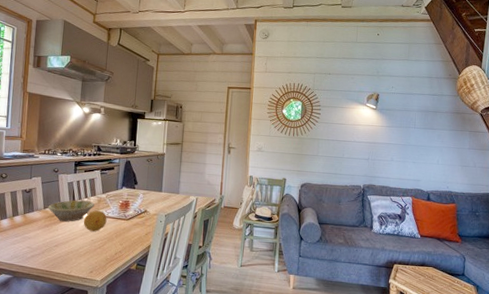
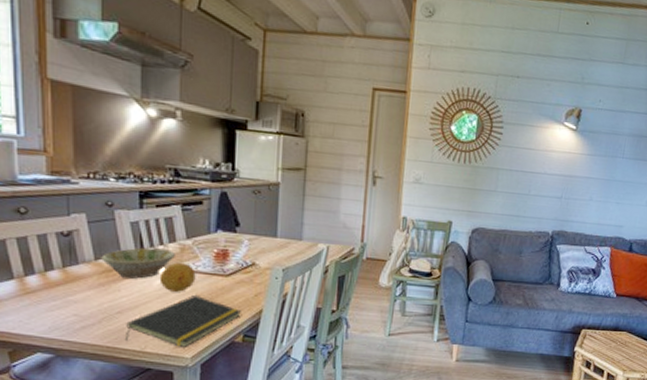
notepad: none [58,233,136,272] -> present [124,294,241,347]

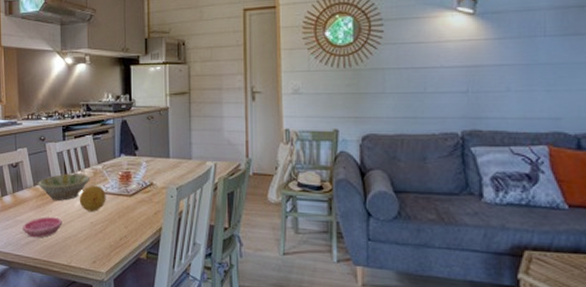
saucer: none [77,297,135,322] -> present [22,217,62,238]
notepad: present [124,294,241,347] -> none [56,213,144,262]

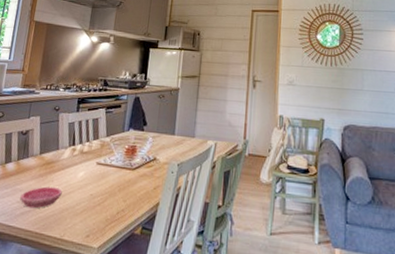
bowl: present [38,173,90,201] -> none [44,144,97,171]
fruit: present [79,185,106,212] -> none [82,156,110,184]

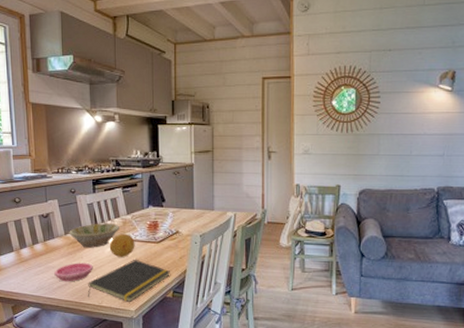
bowl: none [44,144,97,171] -> present [69,223,119,248]
notepad: none [49,186,142,237] -> present [87,259,170,302]
fruit: none [82,156,110,184] -> present [109,233,135,257]

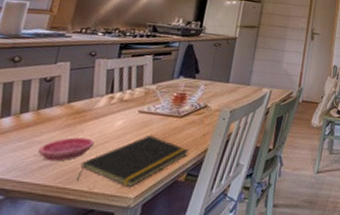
bowl: present [69,223,119,248] -> none [74,91,140,120]
fruit: present [109,233,135,257] -> none [121,105,155,132]

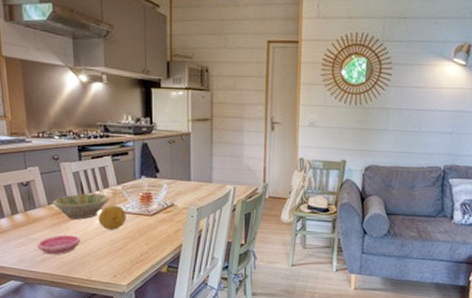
bowl: none [74,91,140,120] -> present [52,193,109,220]
notepad: present [75,134,188,187] -> none [74,232,164,276]
fruit: none [121,105,155,132] -> present [98,205,127,230]

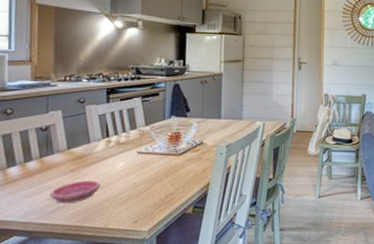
bowl: present [52,193,109,220] -> none [73,136,135,163]
fruit: present [98,205,127,230] -> none [122,146,153,172]

